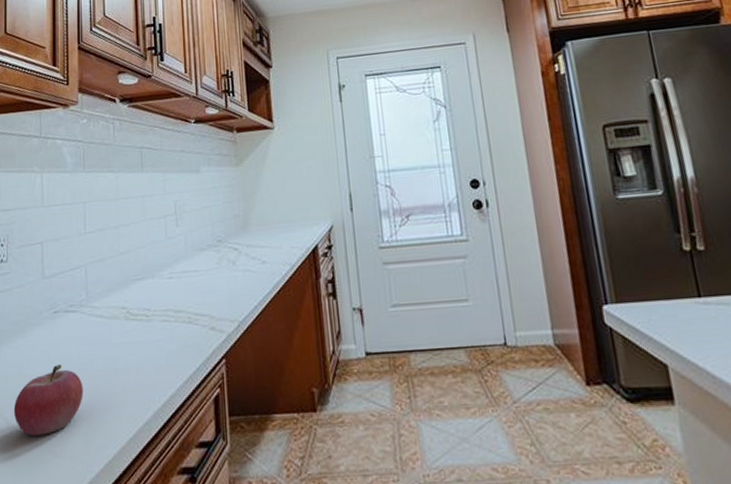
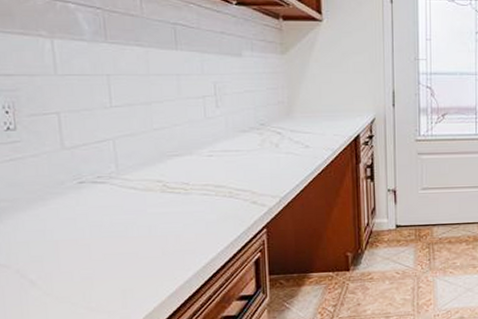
fruit: present [13,363,83,436] -> none [38,230,118,294]

